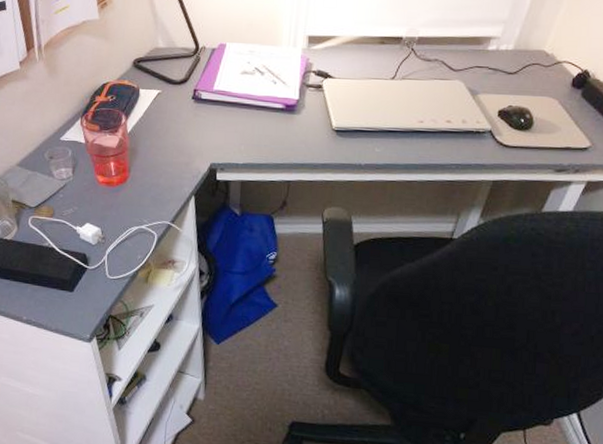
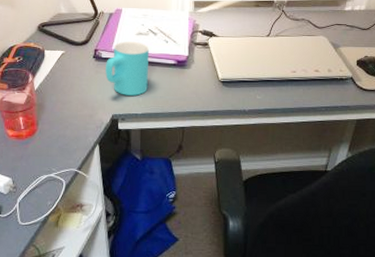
cup: none [205,81,254,143] -> present [105,41,149,96]

